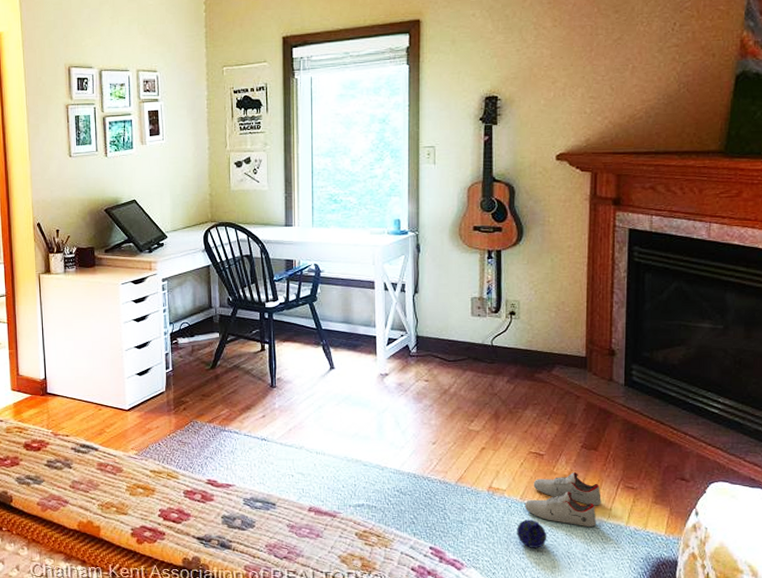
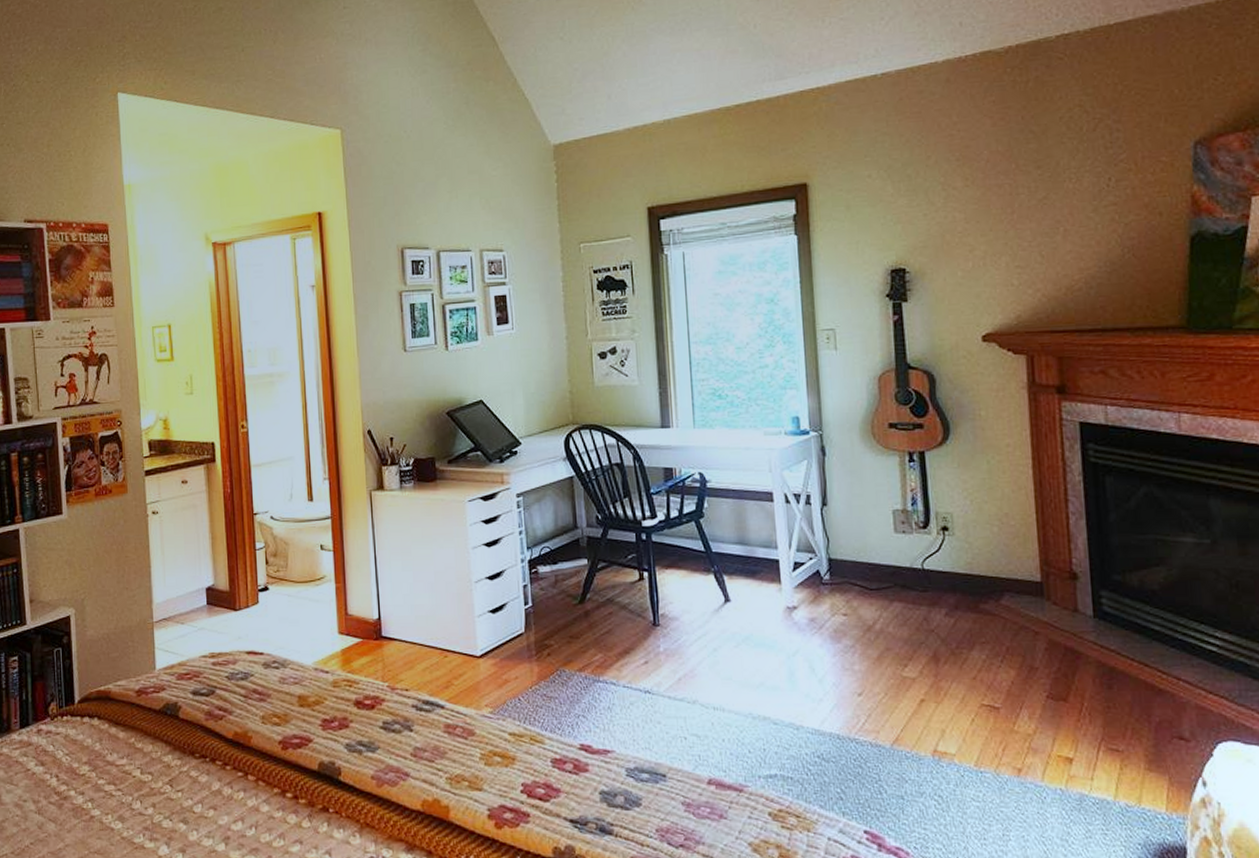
ball: present [516,520,547,548] -> none [973,793,1014,831]
shoe: present [524,472,601,527] -> none [980,730,1079,802]

